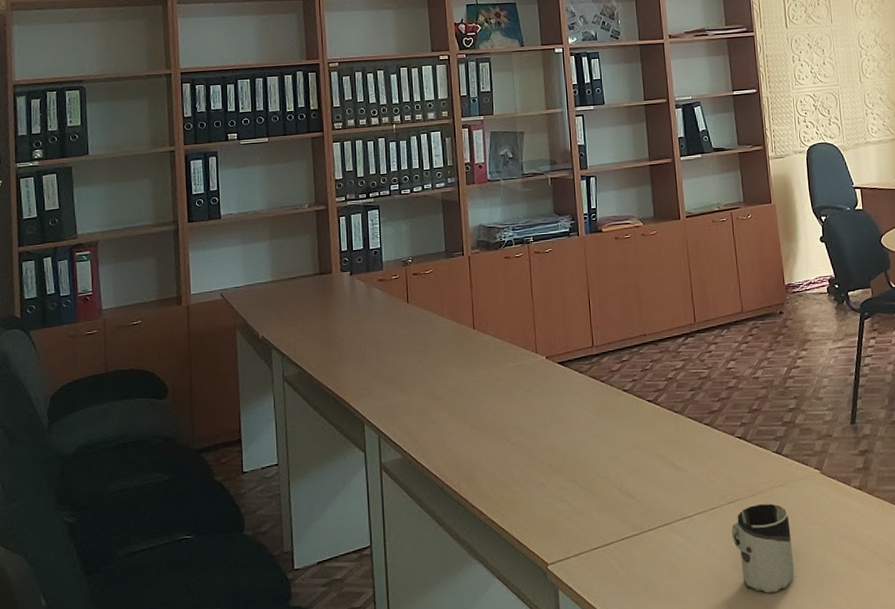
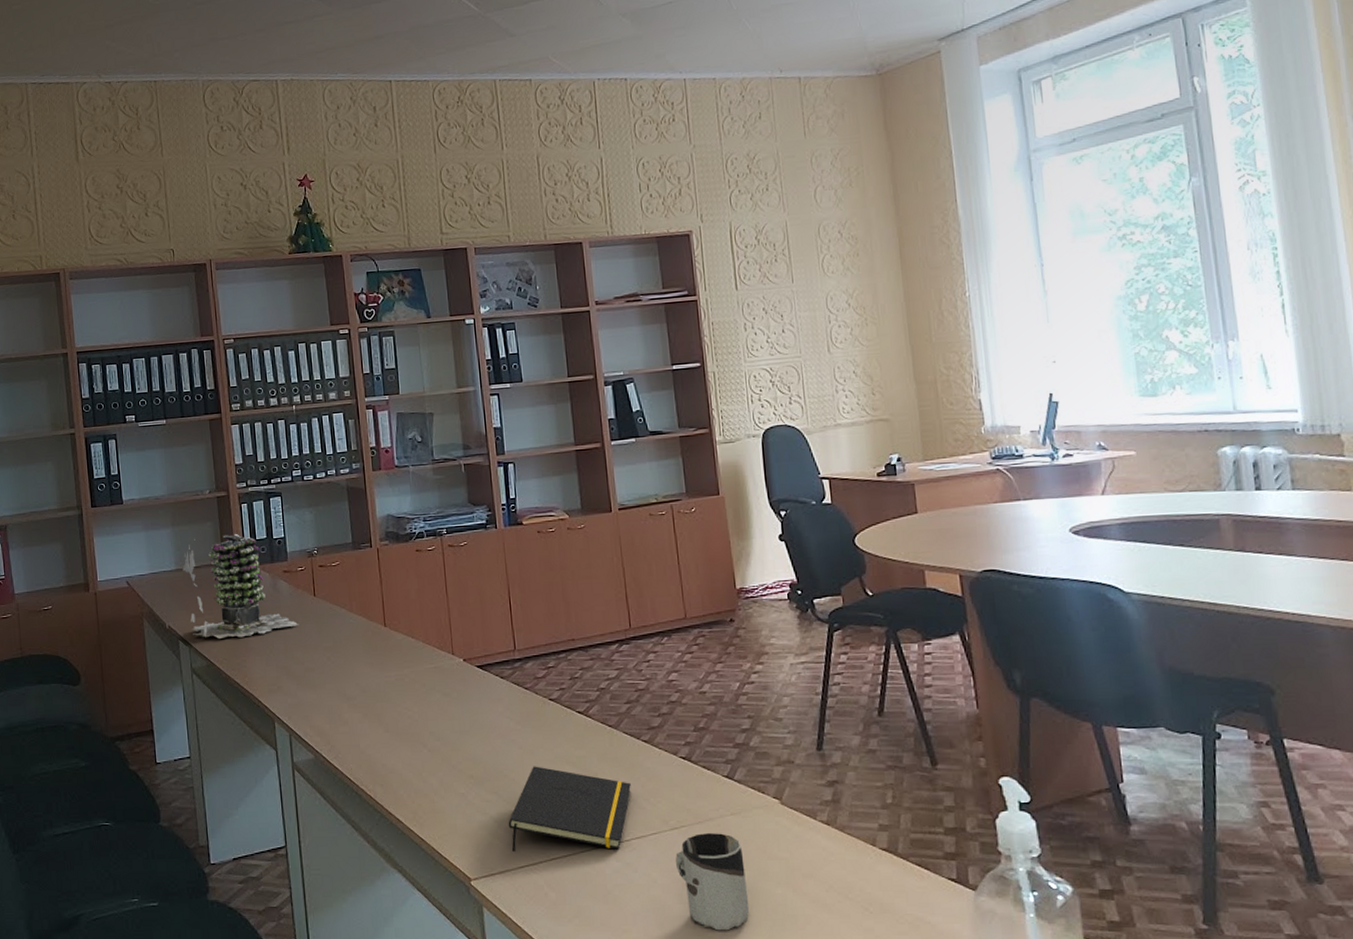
succulent plant: none [278,245,392,347] -> present [182,533,299,639]
notepad: none [583,452,694,534] -> present [508,766,631,851]

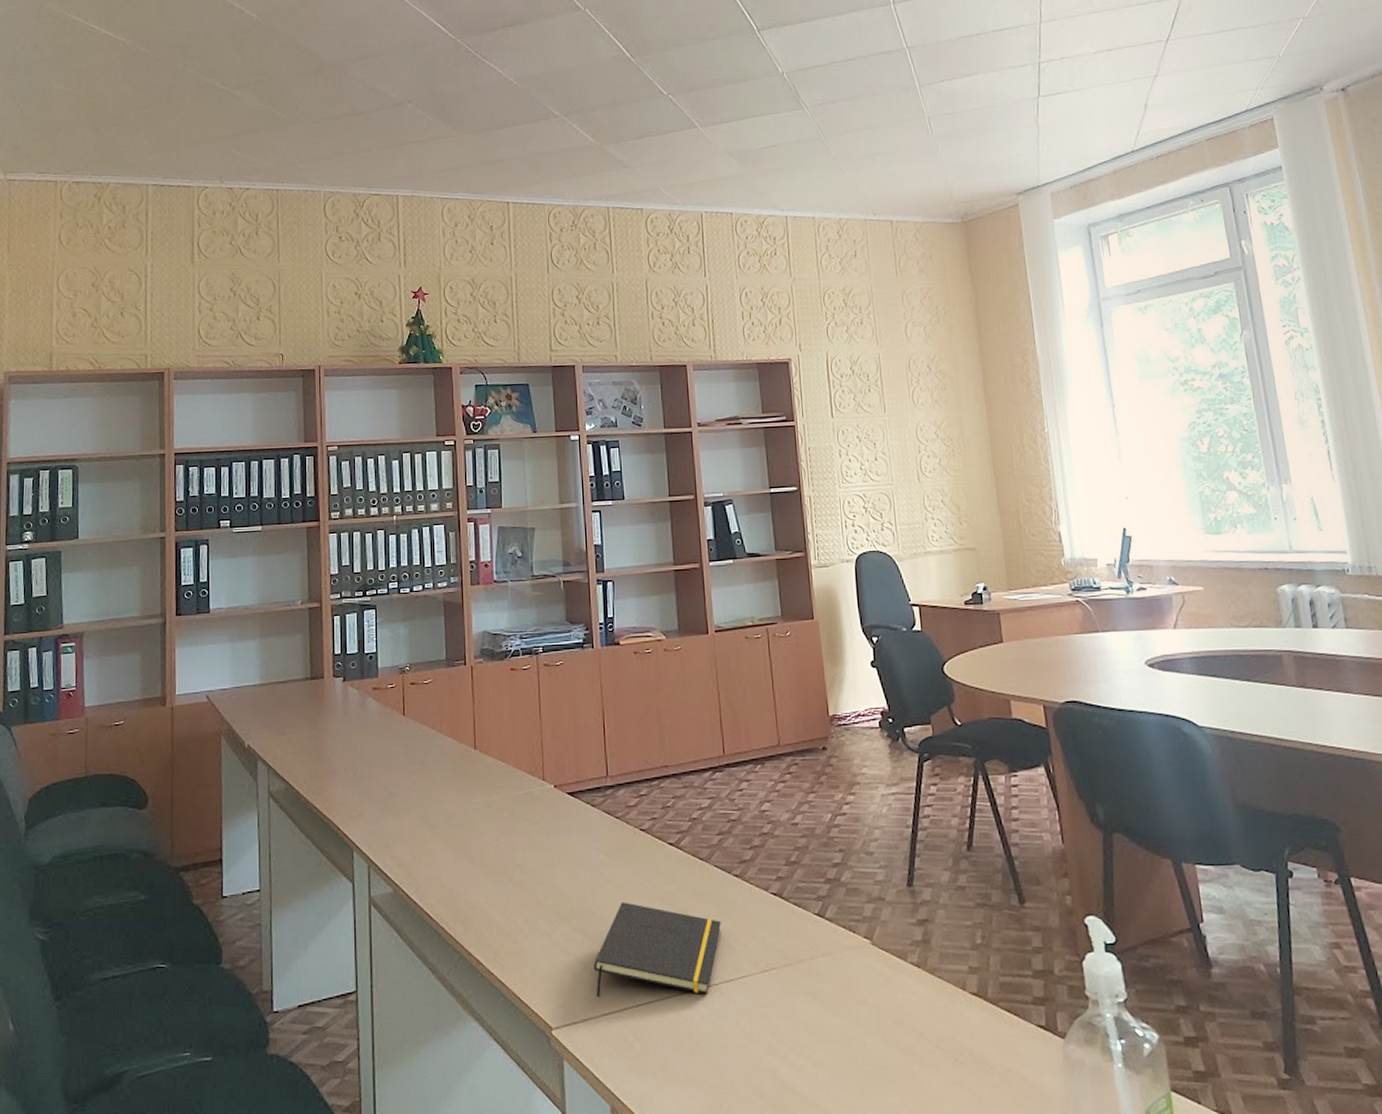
succulent plant: present [182,533,299,639] -> none [267,647,386,760]
cup: present [675,833,750,931] -> none [765,976,839,1085]

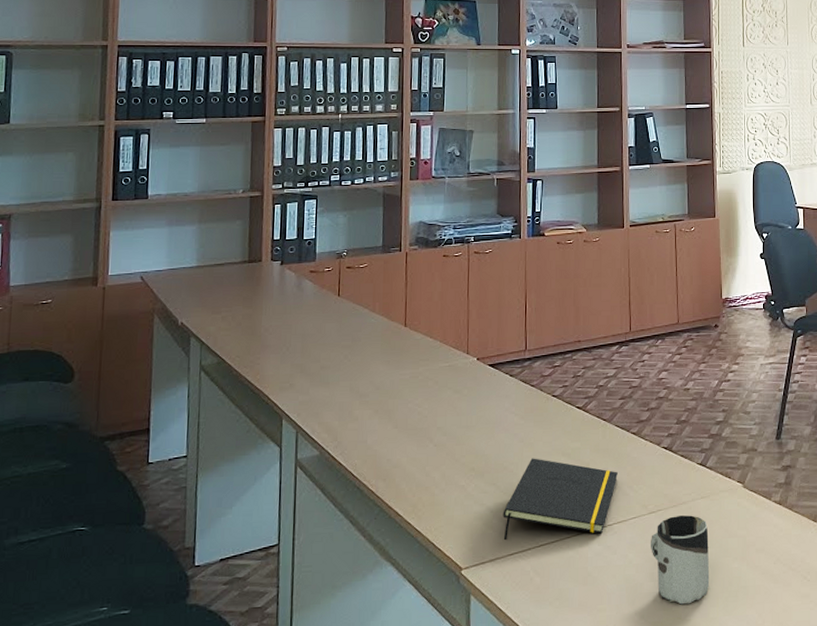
cup: none [765,976,839,1085] -> present [651,515,710,605]

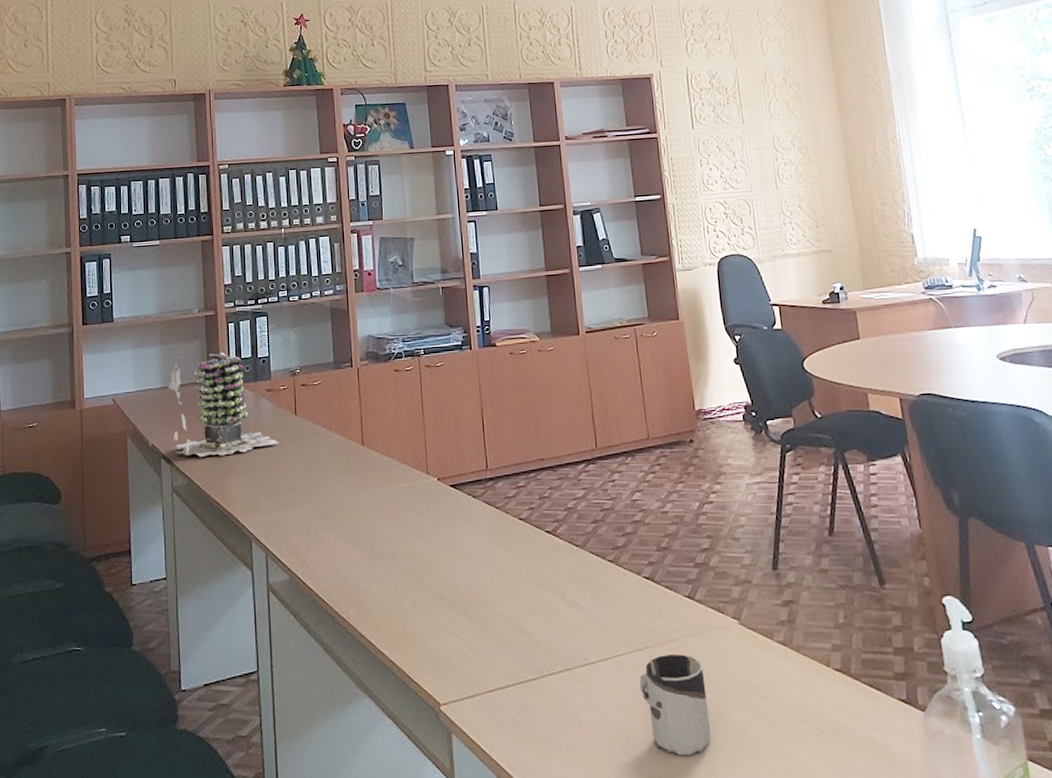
succulent plant: none [204,233,320,336] -> present [168,352,280,457]
notepad: present [503,458,618,540] -> none [478,586,597,675]

